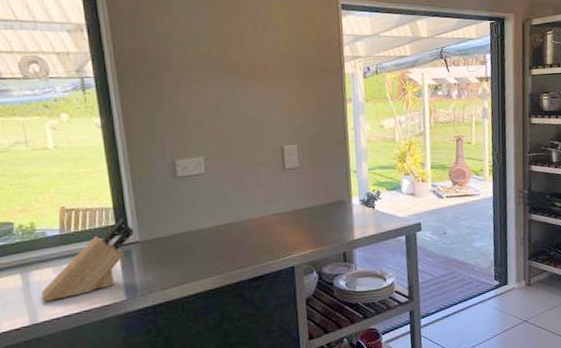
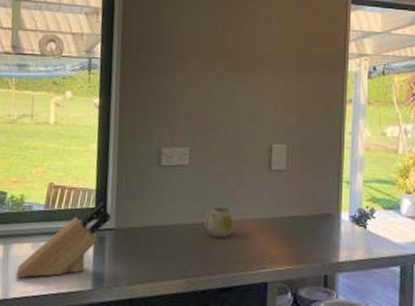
mug: none [228,207,257,235] -> present [204,207,234,238]

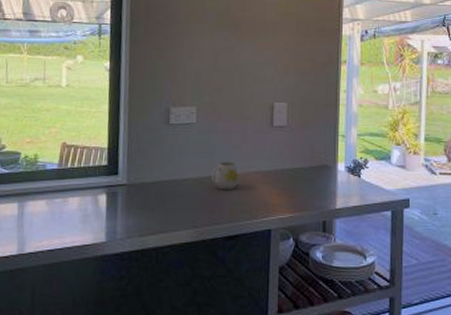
knife block: present [17,201,111,278] -> none [32,159,123,233]

